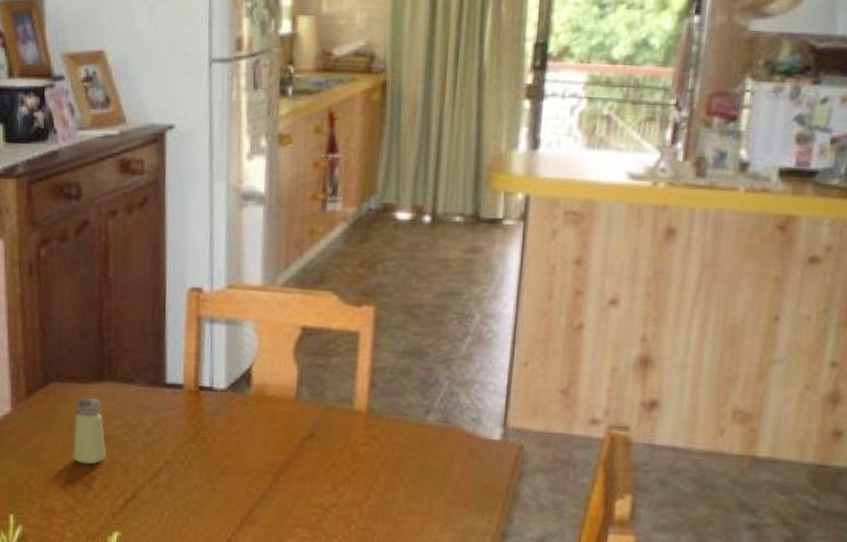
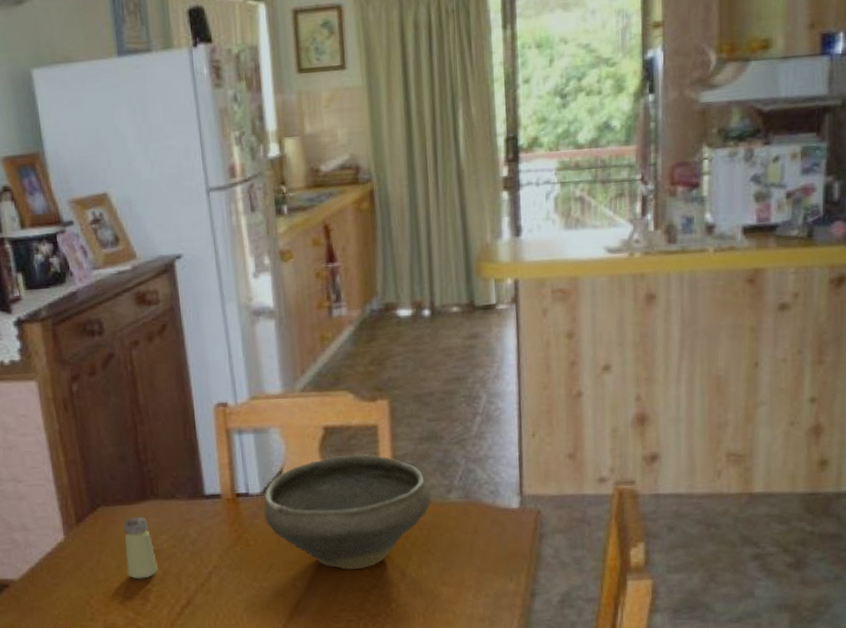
bowl: none [226,359,408,484] -> present [264,454,431,570]

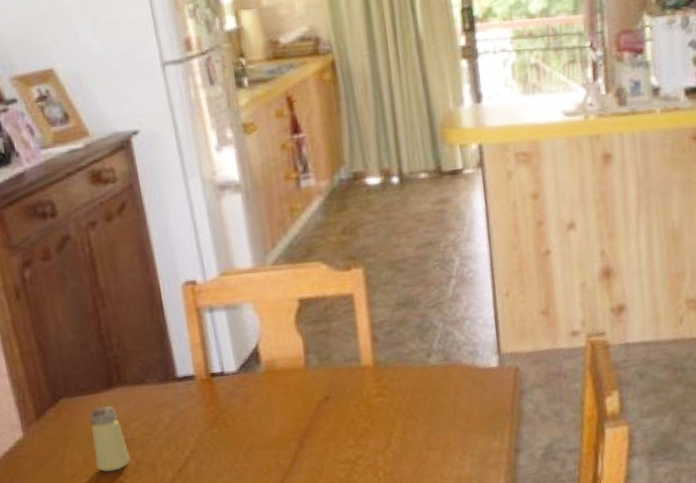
bowl: present [264,454,431,570] -> none [240,323,412,443]

